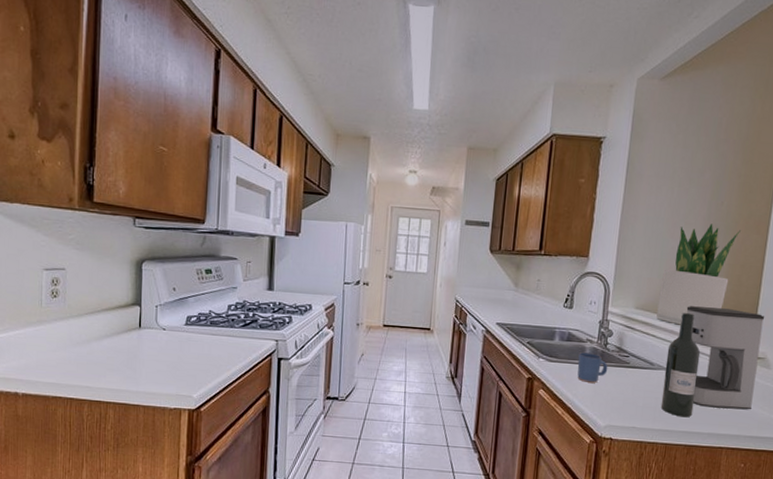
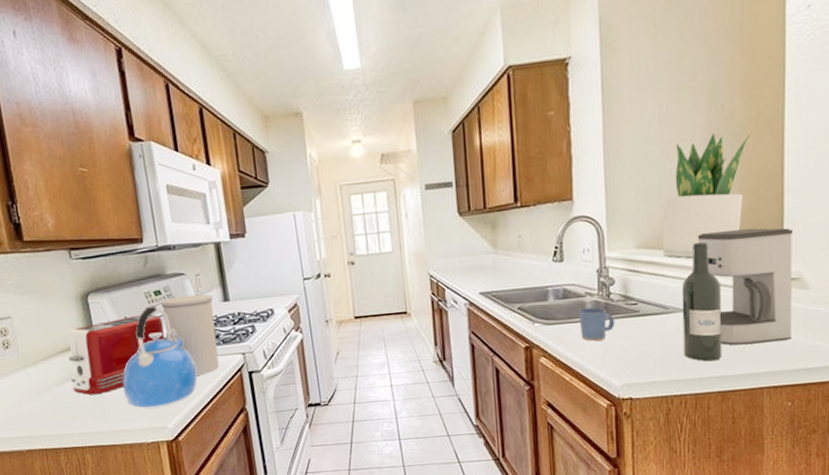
toaster: none [110,288,208,355] -> present [68,315,165,395]
kettle: none [158,282,231,376] -> present [122,305,198,408]
canister: none [208,278,258,354] -> present [161,294,219,376]

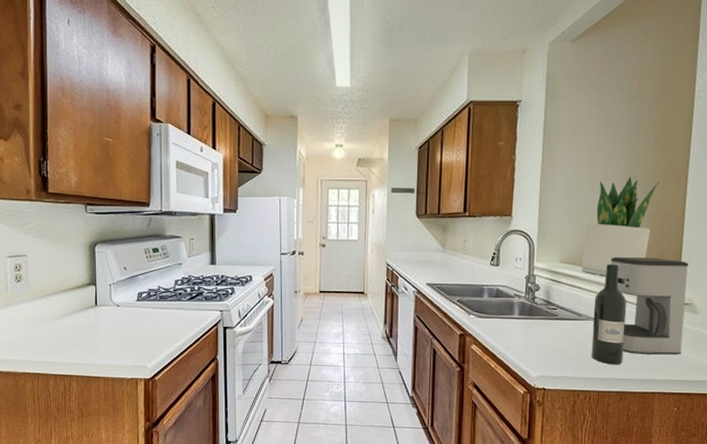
toaster: present [68,315,165,395] -> none [70,267,156,331]
kettle: present [122,305,198,408] -> none [114,260,180,349]
canister: present [161,294,219,376] -> none [157,255,201,326]
mug: present [578,307,615,341] -> none [507,307,537,336]

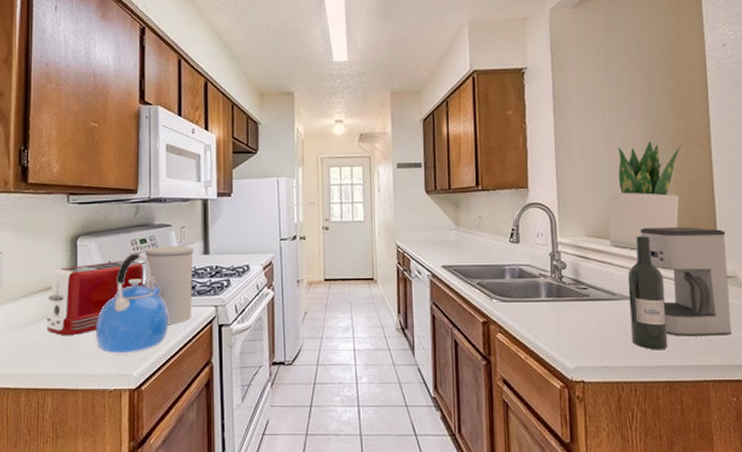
toaster: none [70,267,156,331] -> present [46,261,144,335]
kettle: none [114,260,180,349] -> present [96,253,169,354]
canister: none [157,255,201,326] -> present [145,245,193,325]

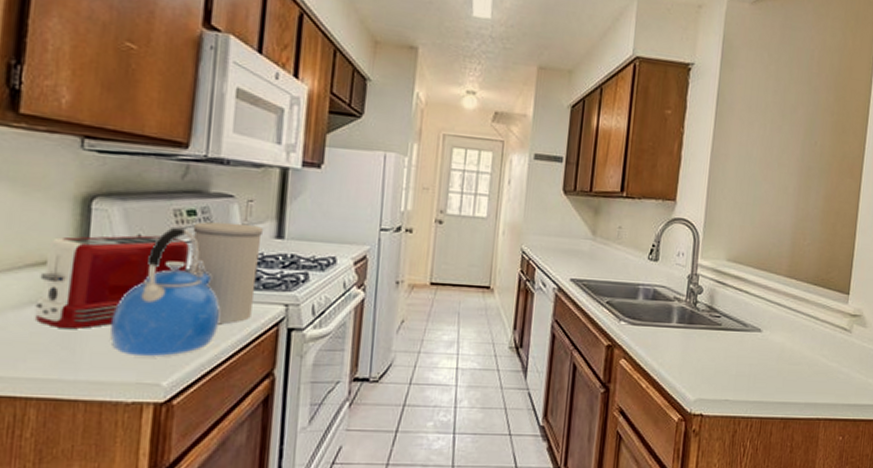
planter: present [608,141,681,250] -> none [749,165,834,280]
wine bottle: present [627,236,668,350] -> none [755,266,796,386]
coffee maker: present [640,227,732,336] -> none [781,257,860,375]

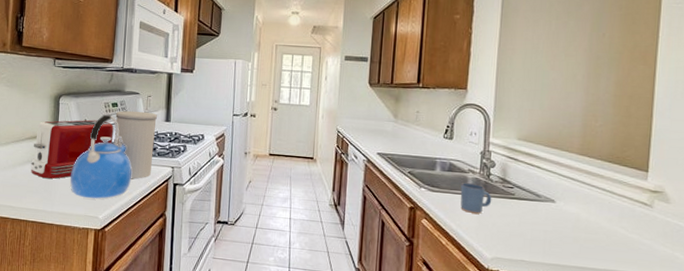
mug: none [664,313,698,349] -> present [460,183,492,214]

